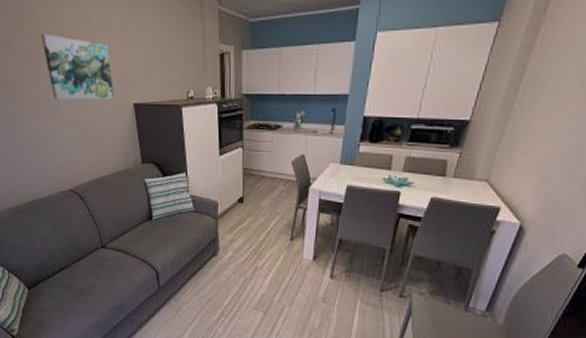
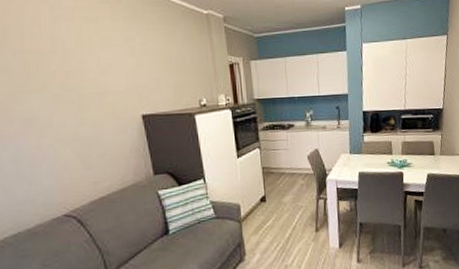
wall art: present [41,34,114,100] -> none [30,51,120,118]

